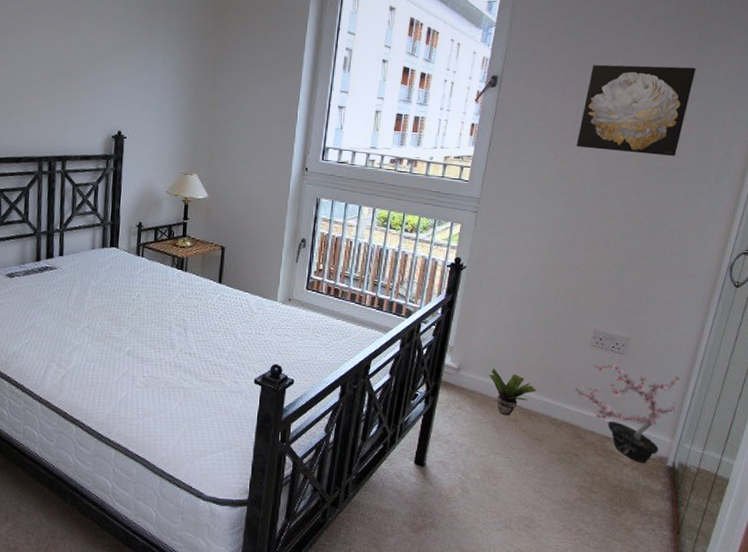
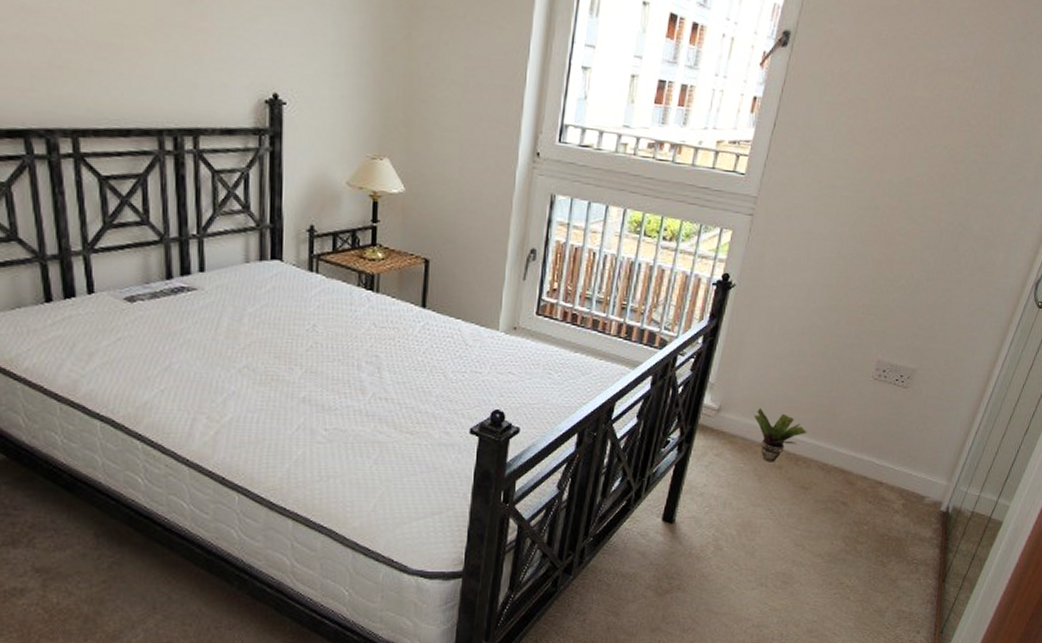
potted plant: present [573,362,681,463] -> none [848,398,967,509]
wall art: present [576,64,695,156] -> none [879,20,1030,146]

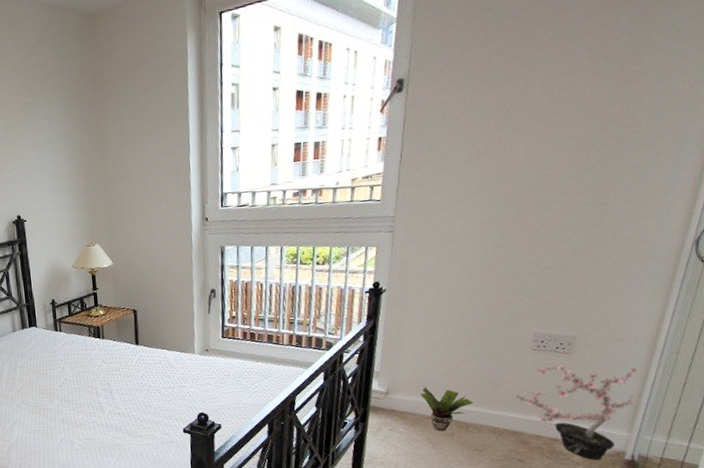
potted plant: none [848,398,967,509] -> present [514,363,639,460]

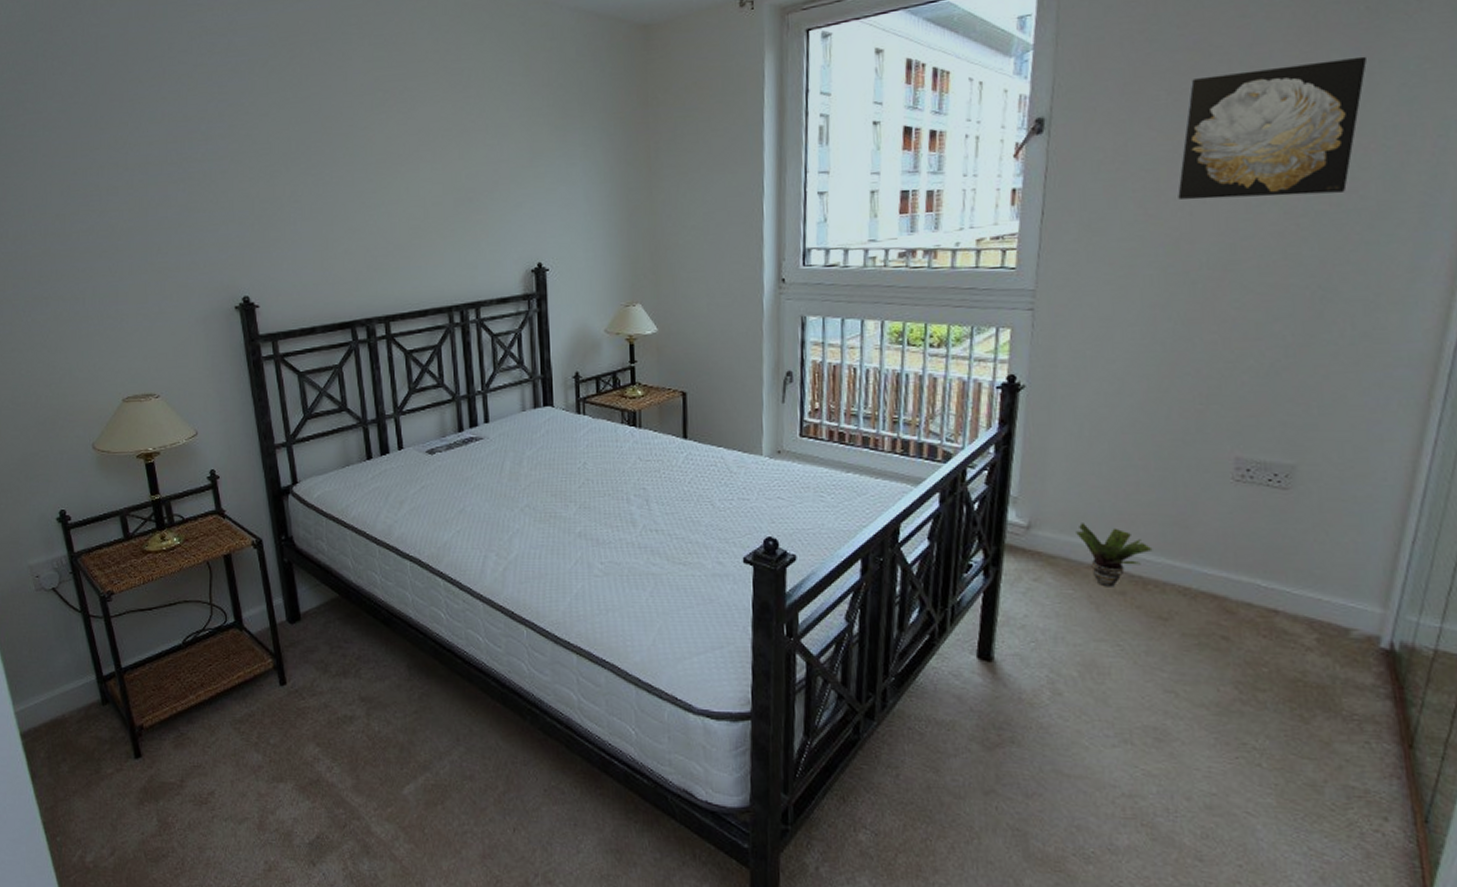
wall art: none [502,17,646,140] -> present [1178,56,1367,200]
potted plant: present [514,363,639,460] -> none [1211,502,1392,645]

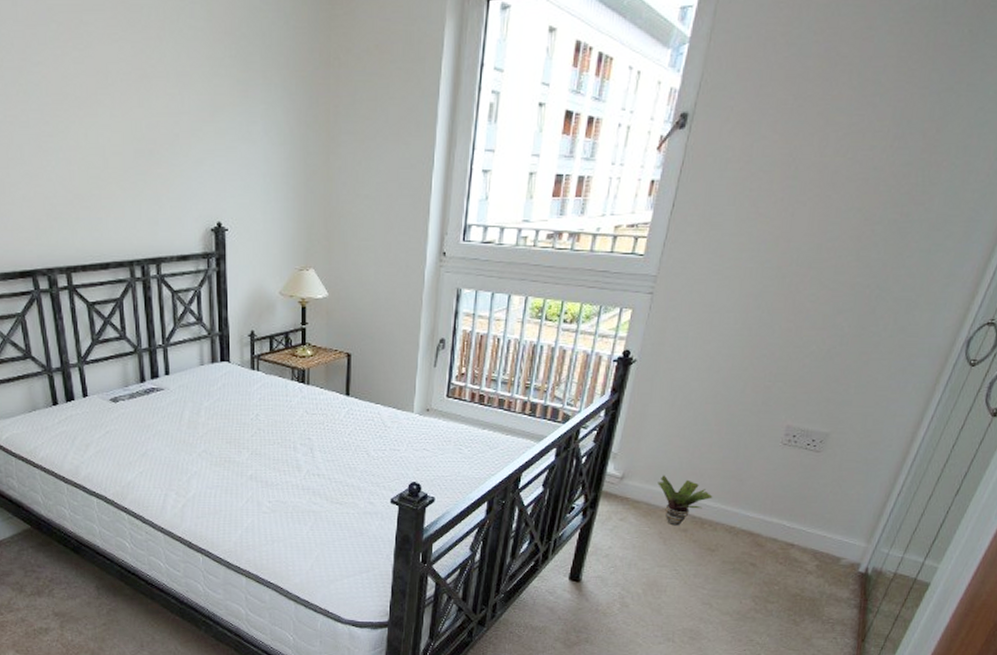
wall art: present [1178,56,1367,200] -> none [785,78,958,204]

